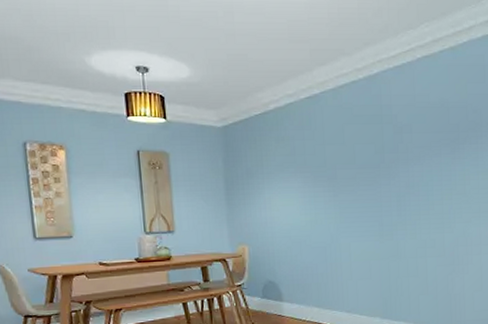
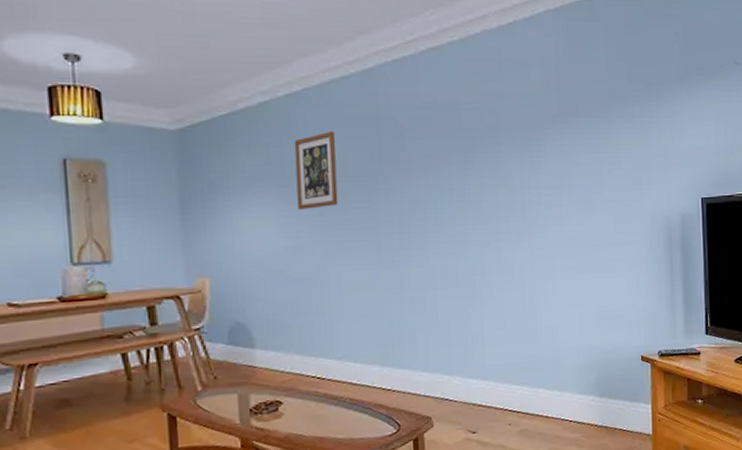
wall art: none [313,127,349,192] -> present [294,132,338,210]

